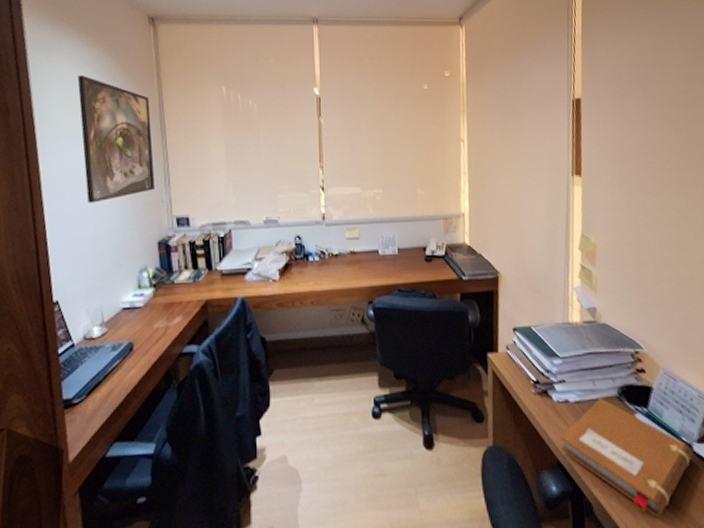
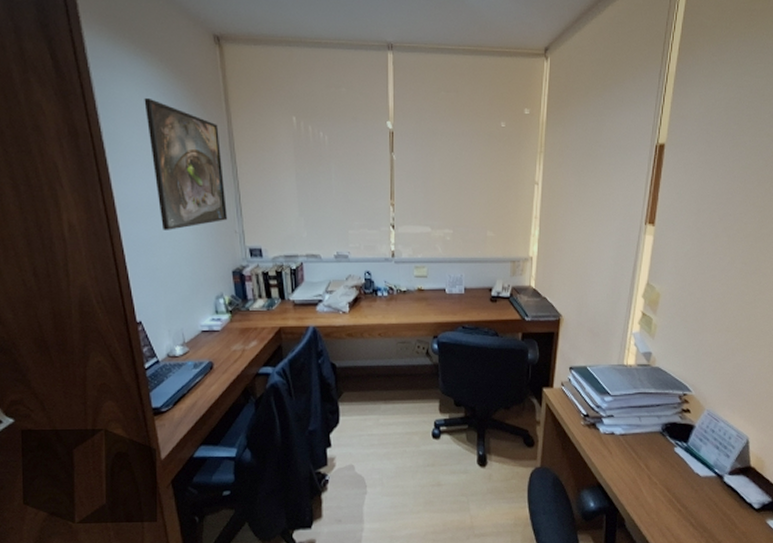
notebook: present [560,397,693,517] -> none [601,432,723,532]

